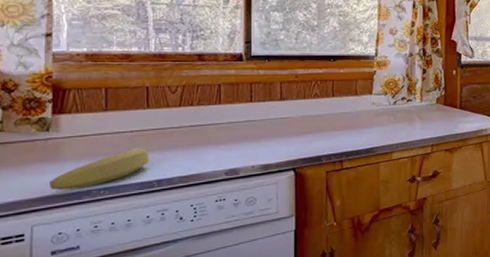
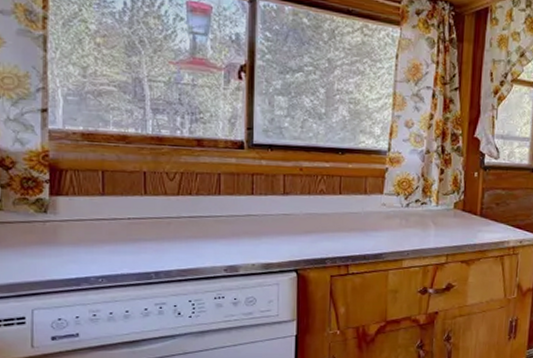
banana: present [48,148,149,191] -> none [47,236,147,276]

